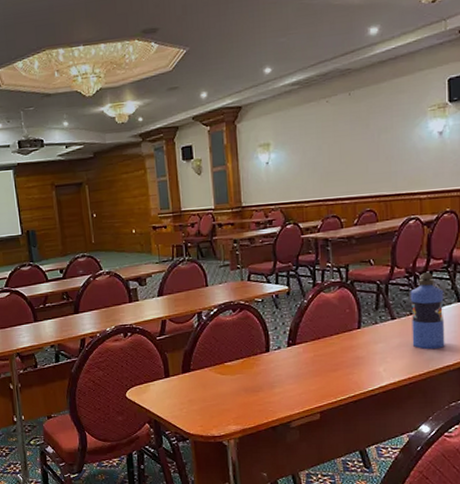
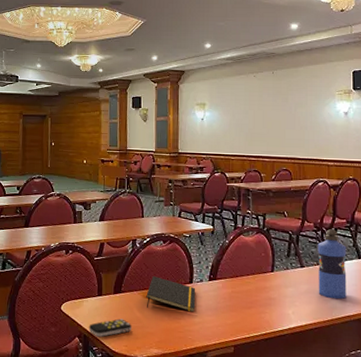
remote control: none [158,398,206,421] -> present [88,318,132,338]
notepad: none [218,349,275,384] -> present [146,276,196,313]

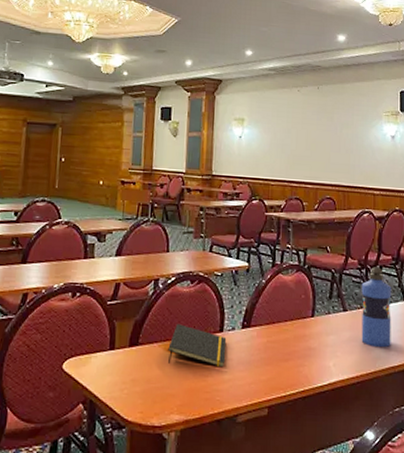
remote control: present [88,318,132,338] -> none [96,378,149,403]

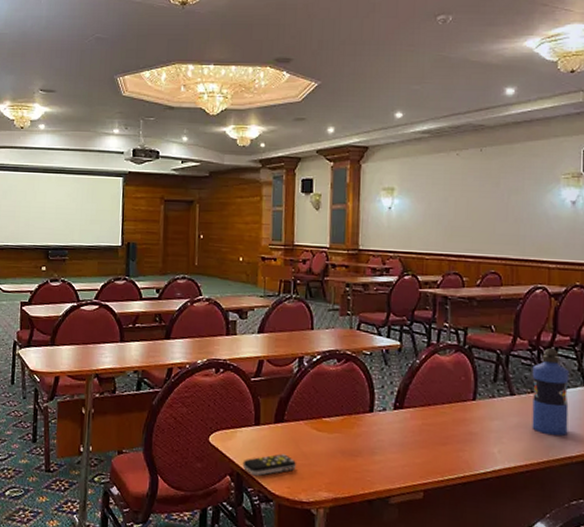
remote control: none [96,378,149,403] -> present [242,454,296,477]
notepad: present [168,324,227,368] -> none [315,403,377,448]

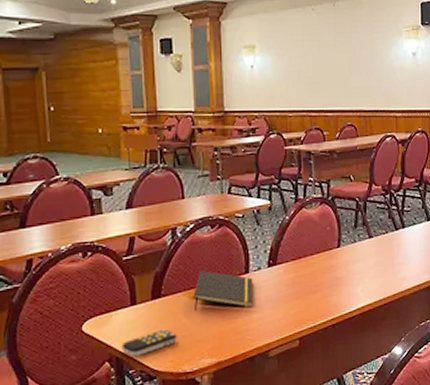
notepad: none [315,403,377,448] -> present [193,271,254,311]
water bottle: present [532,348,570,437] -> none [386,191,416,269]

